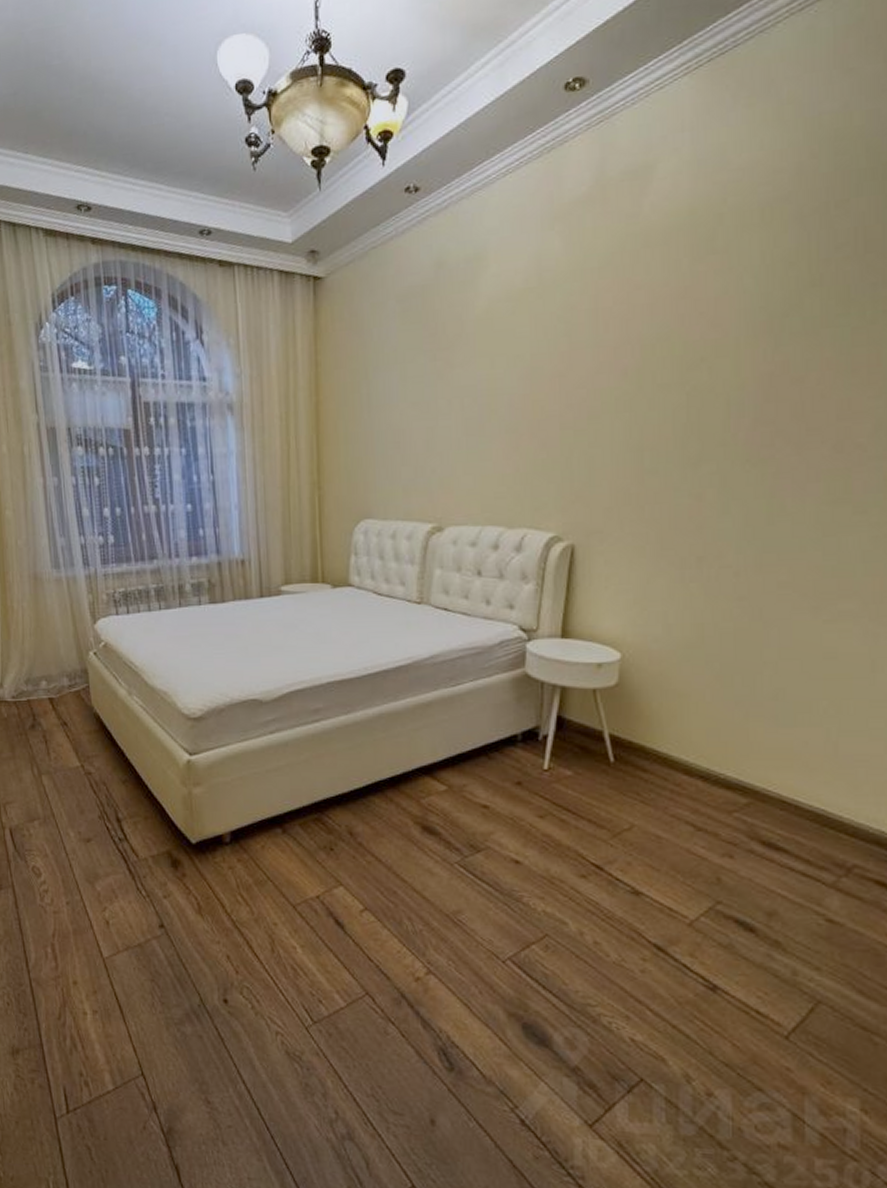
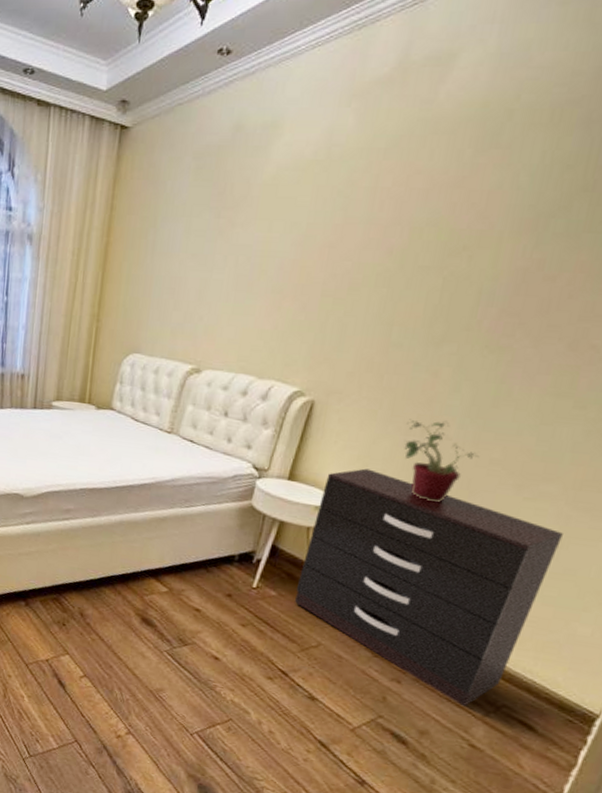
dresser: none [593,612,874,875] -> present [295,468,563,707]
potted plant: none [680,547,766,639] -> present [404,419,480,502]

